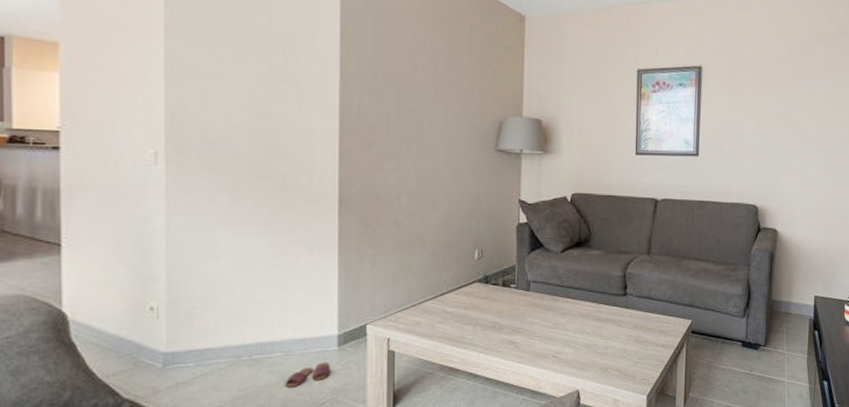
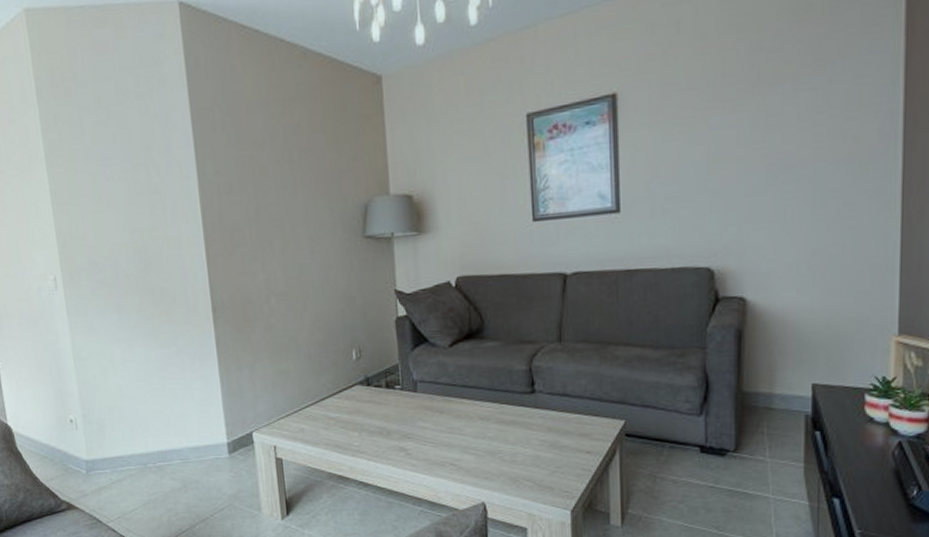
slippers: present [286,361,331,388] -> none [187,469,225,493]

